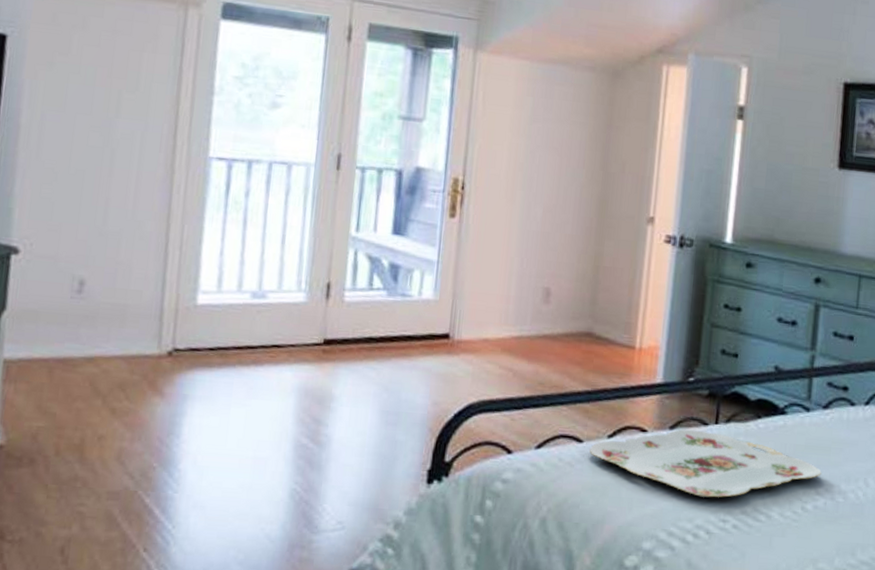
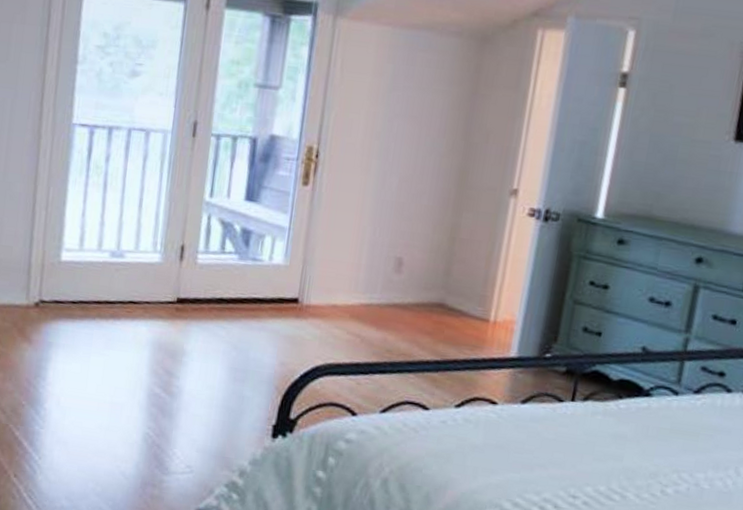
serving tray: present [590,429,822,498] -> none [435,404,687,474]

